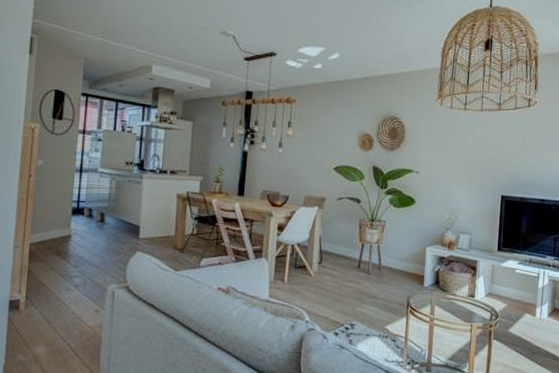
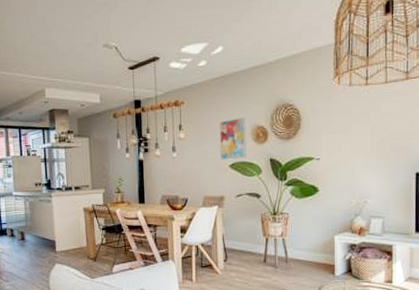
wall art: none [326,123,354,163] -> present [220,117,246,160]

